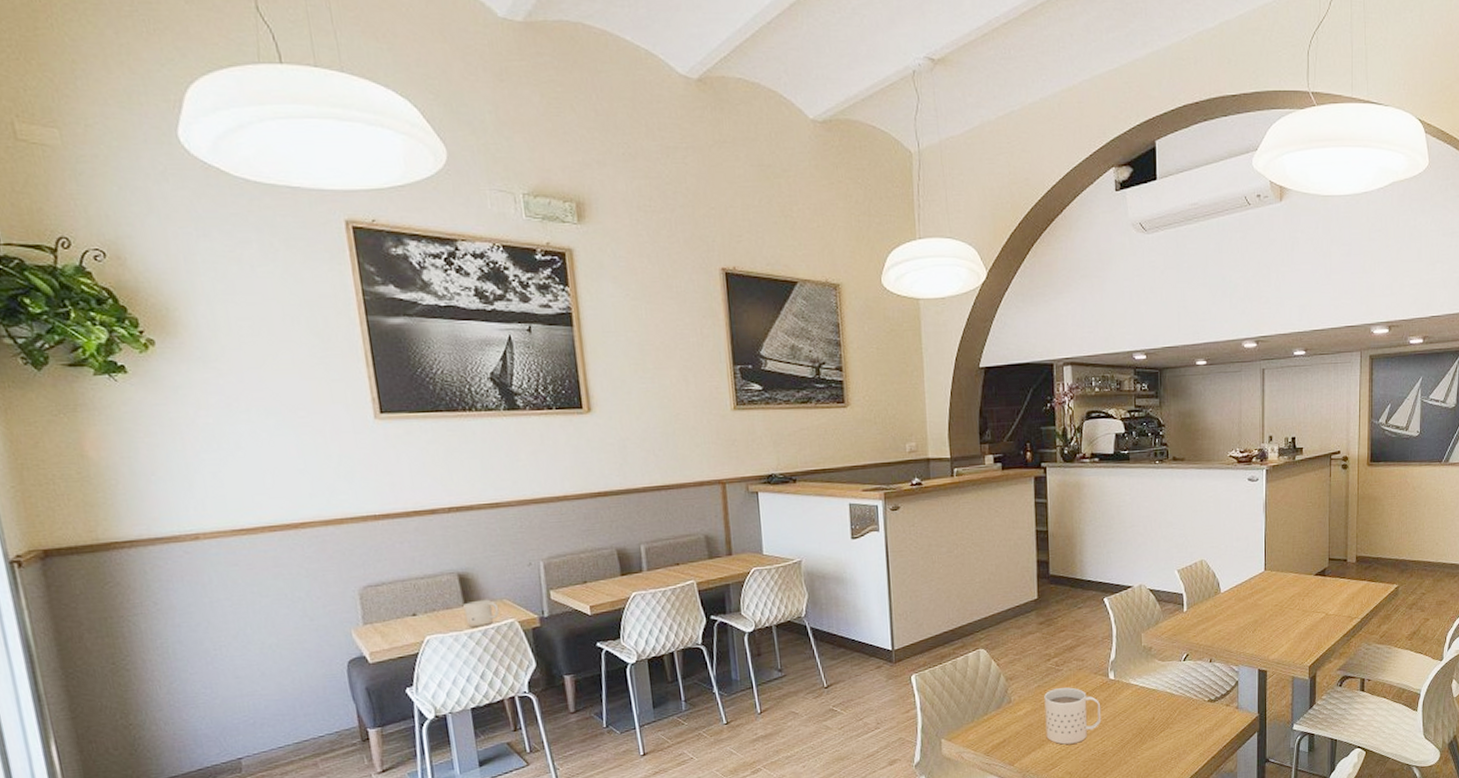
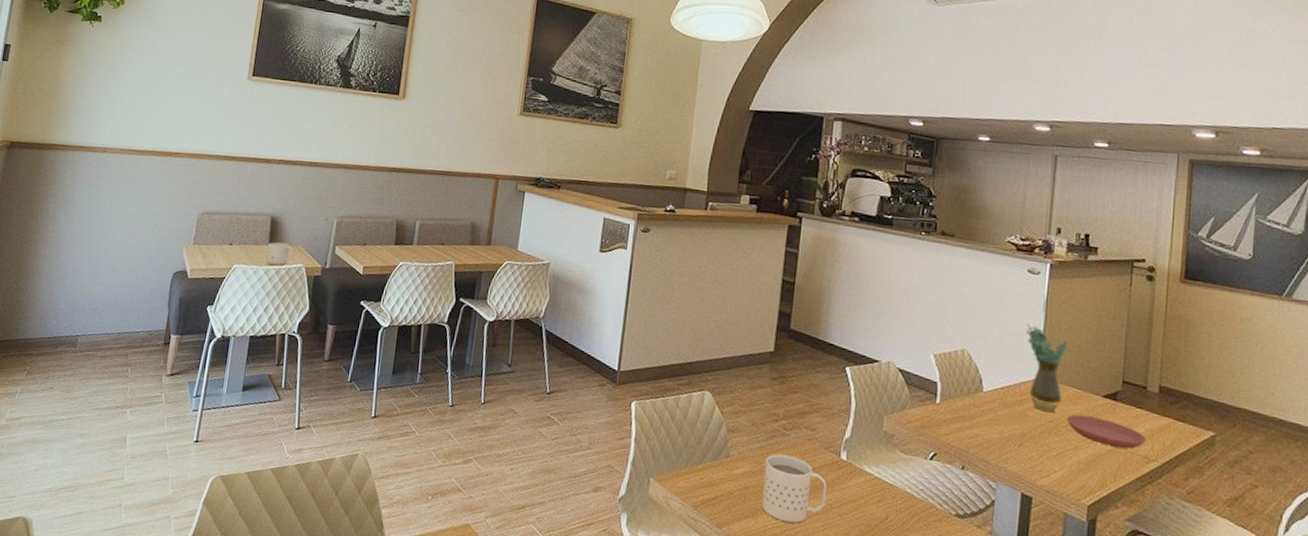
vase: none [1251,526,1285,599] -> present [1025,323,1068,413]
saucer: none [1288,593,1349,614] -> present [1066,414,1146,449]

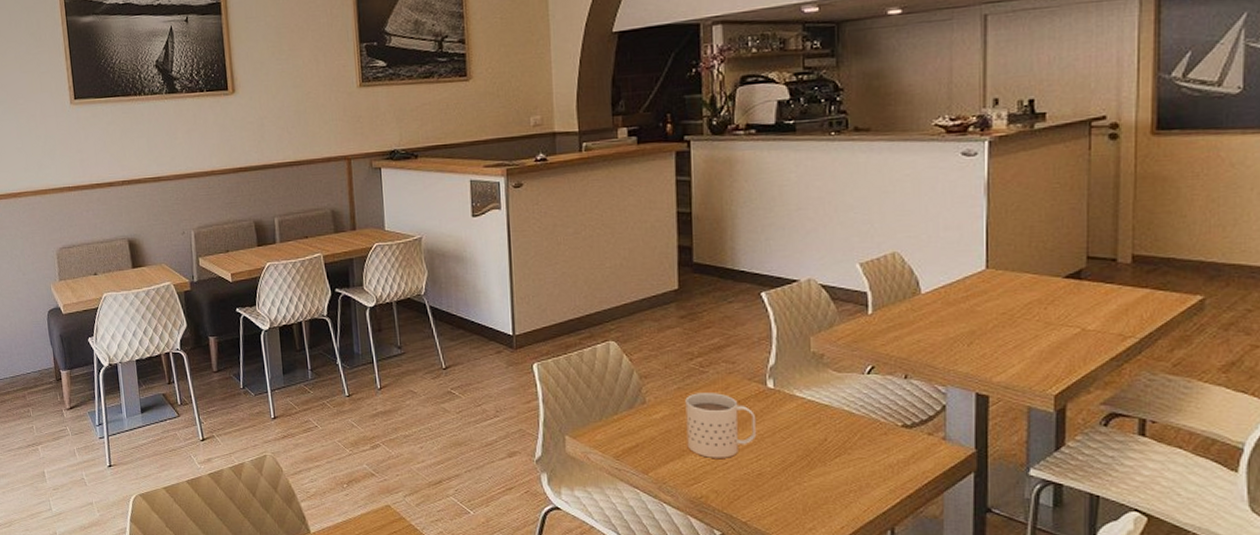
mug: present [266,242,294,266] -> none [131,263,159,288]
vase: present [1025,323,1068,413] -> none [965,212,1018,304]
saucer: present [1066,414,1146,449] -> none [1022,301,1120,329]

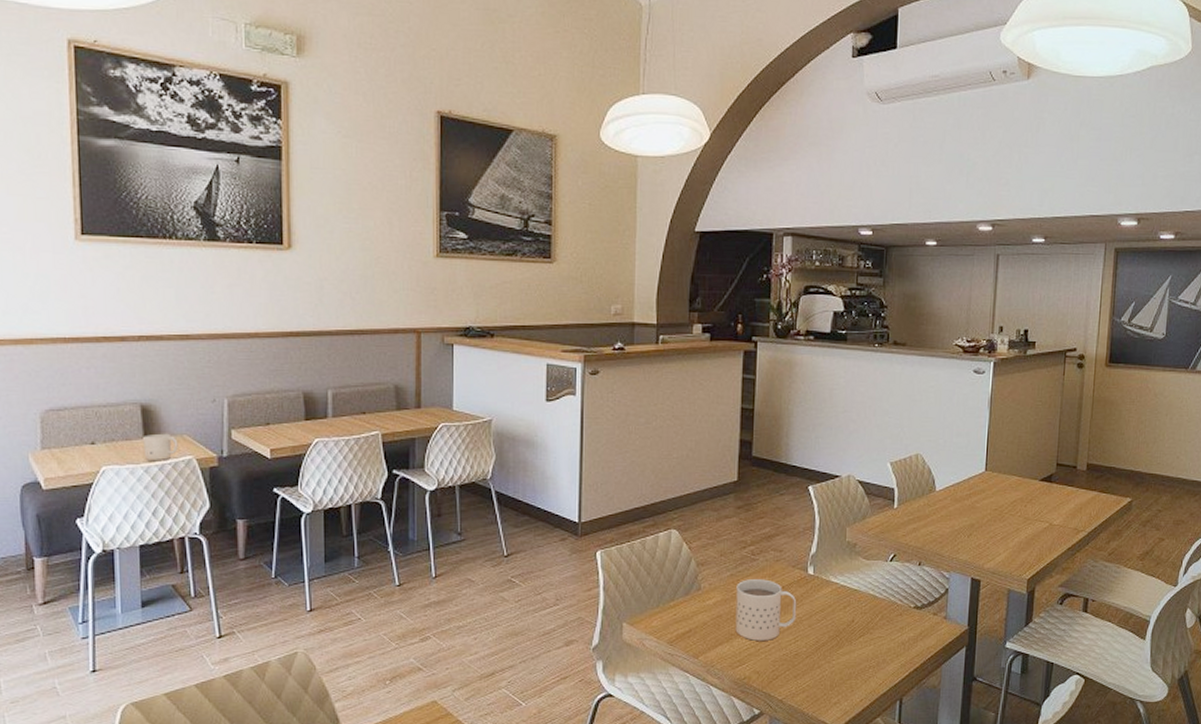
mug: none [131,263,159,288] -> present [141,433,179,462]

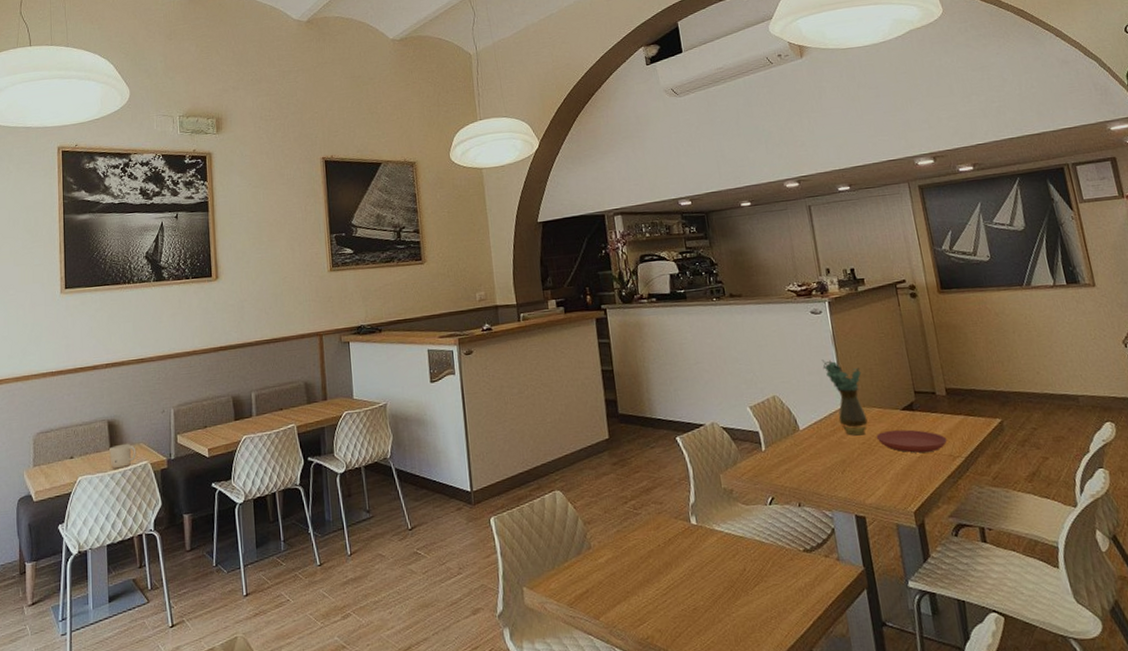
mug: present [735,579,797,641] -> none [624,533,688,597]
vase: none [973,422,1010,502] -> present [821,359,868,436]
saucer: none [1009,500,1076,523] -> present [876,429,947,453]

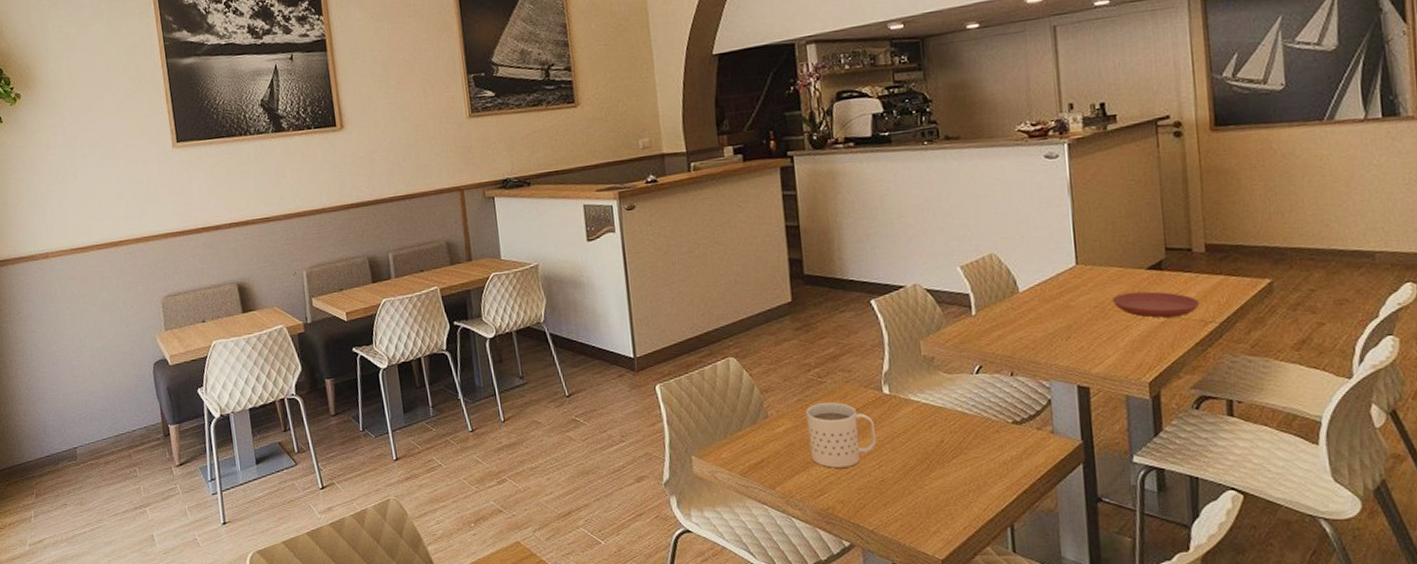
mug: present [108,443,137,469] -> none [241,306,271,333]
mug: none [624,533,688,597] -> present [806,402,877,468]
vase: present [821,359,868,436] -> none [1053,212,1104,299]

